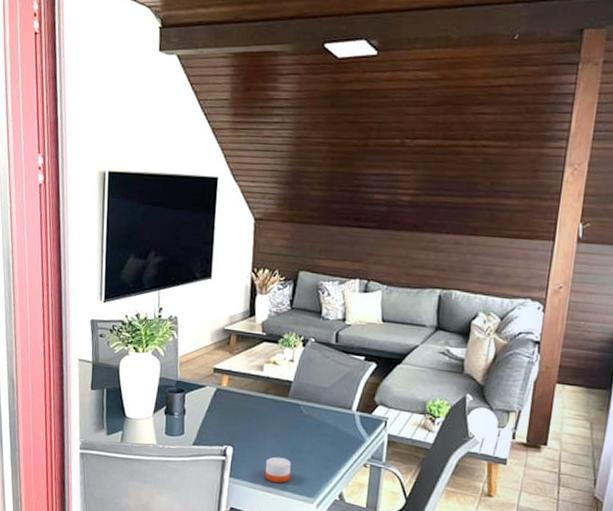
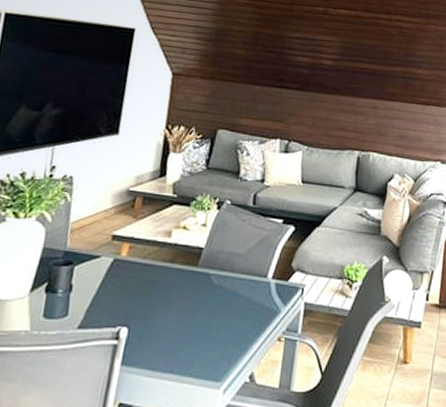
candle: present [265,456,291,483] -> none [165,336,197,368]

